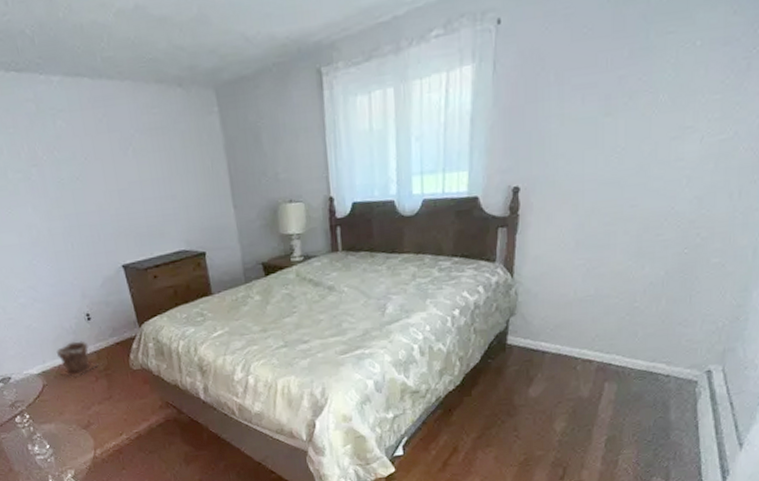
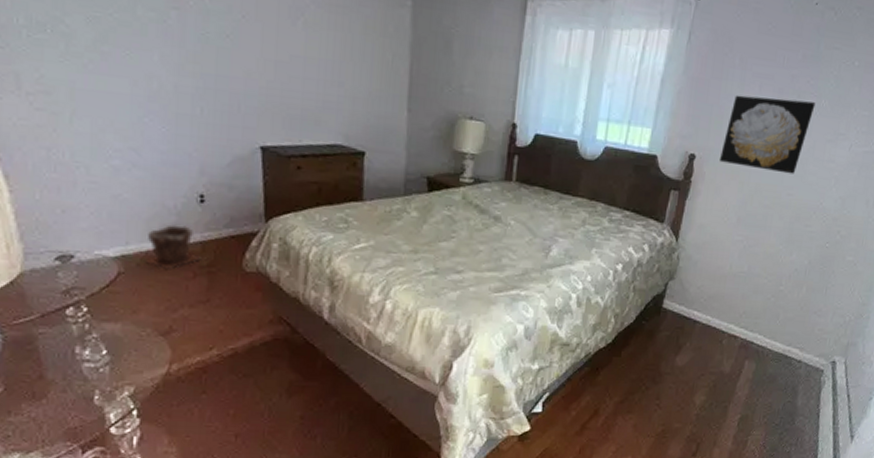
wall art: none [547,100,652,189] -> present [720,95,816,174]

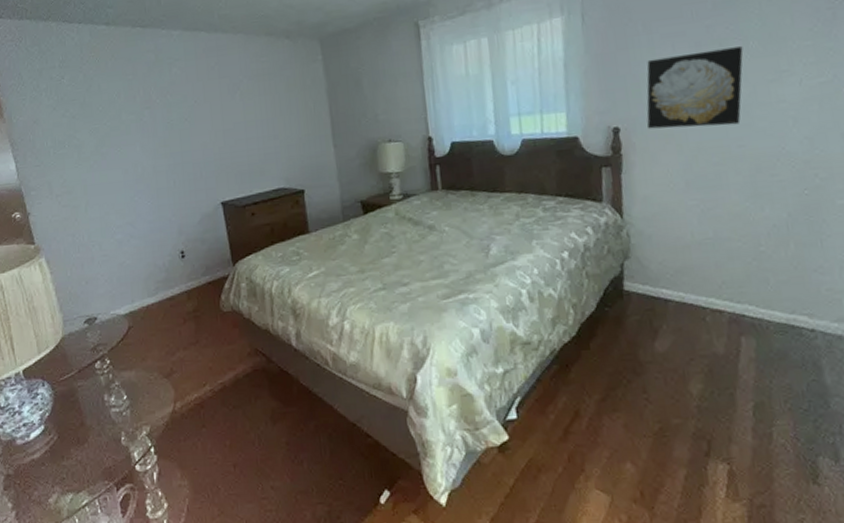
plant pot: present [145,224,201,270] -> none [147,279,188,320]

